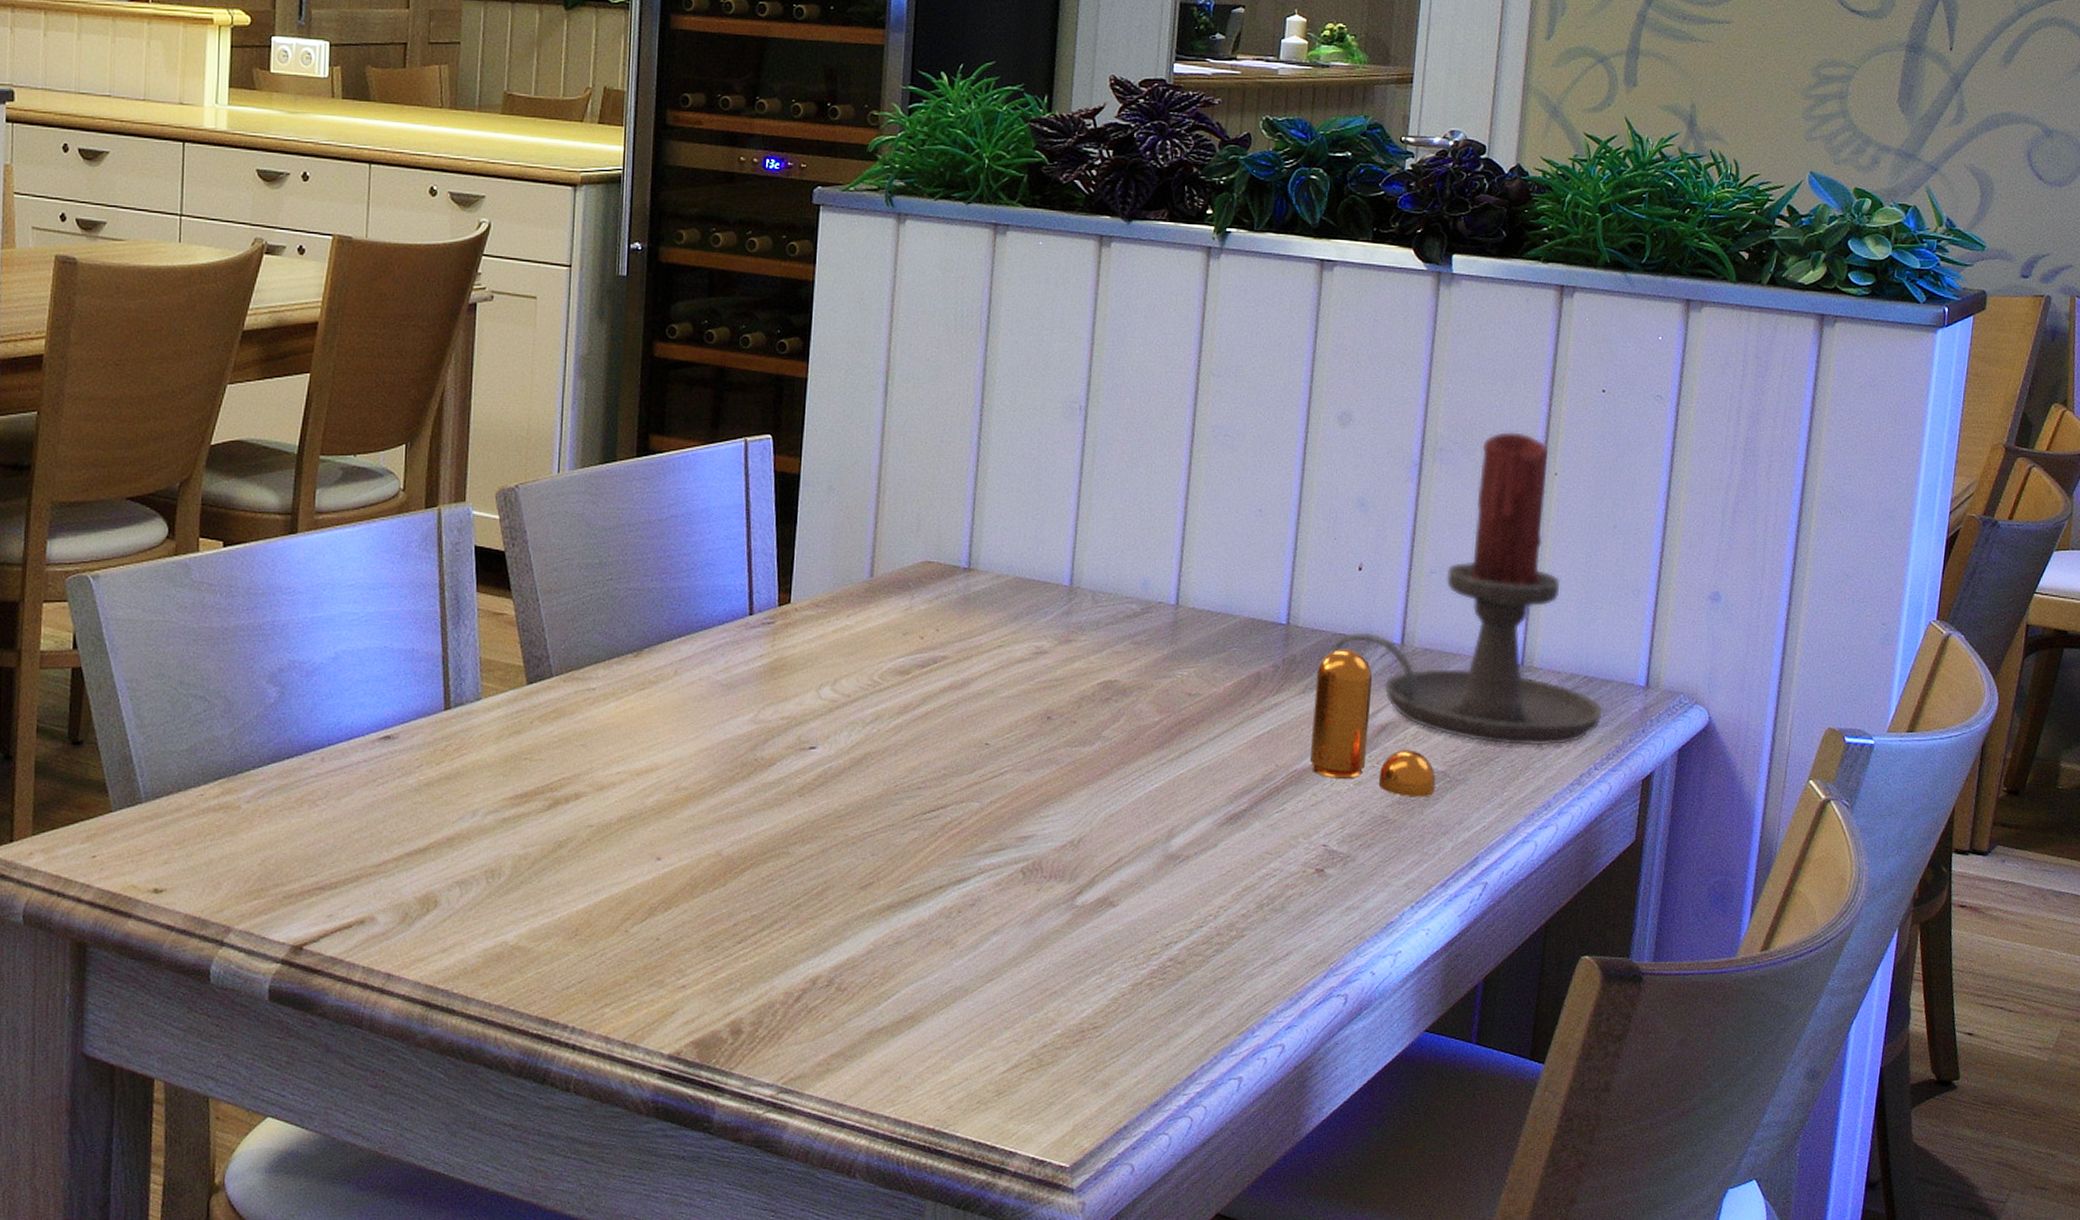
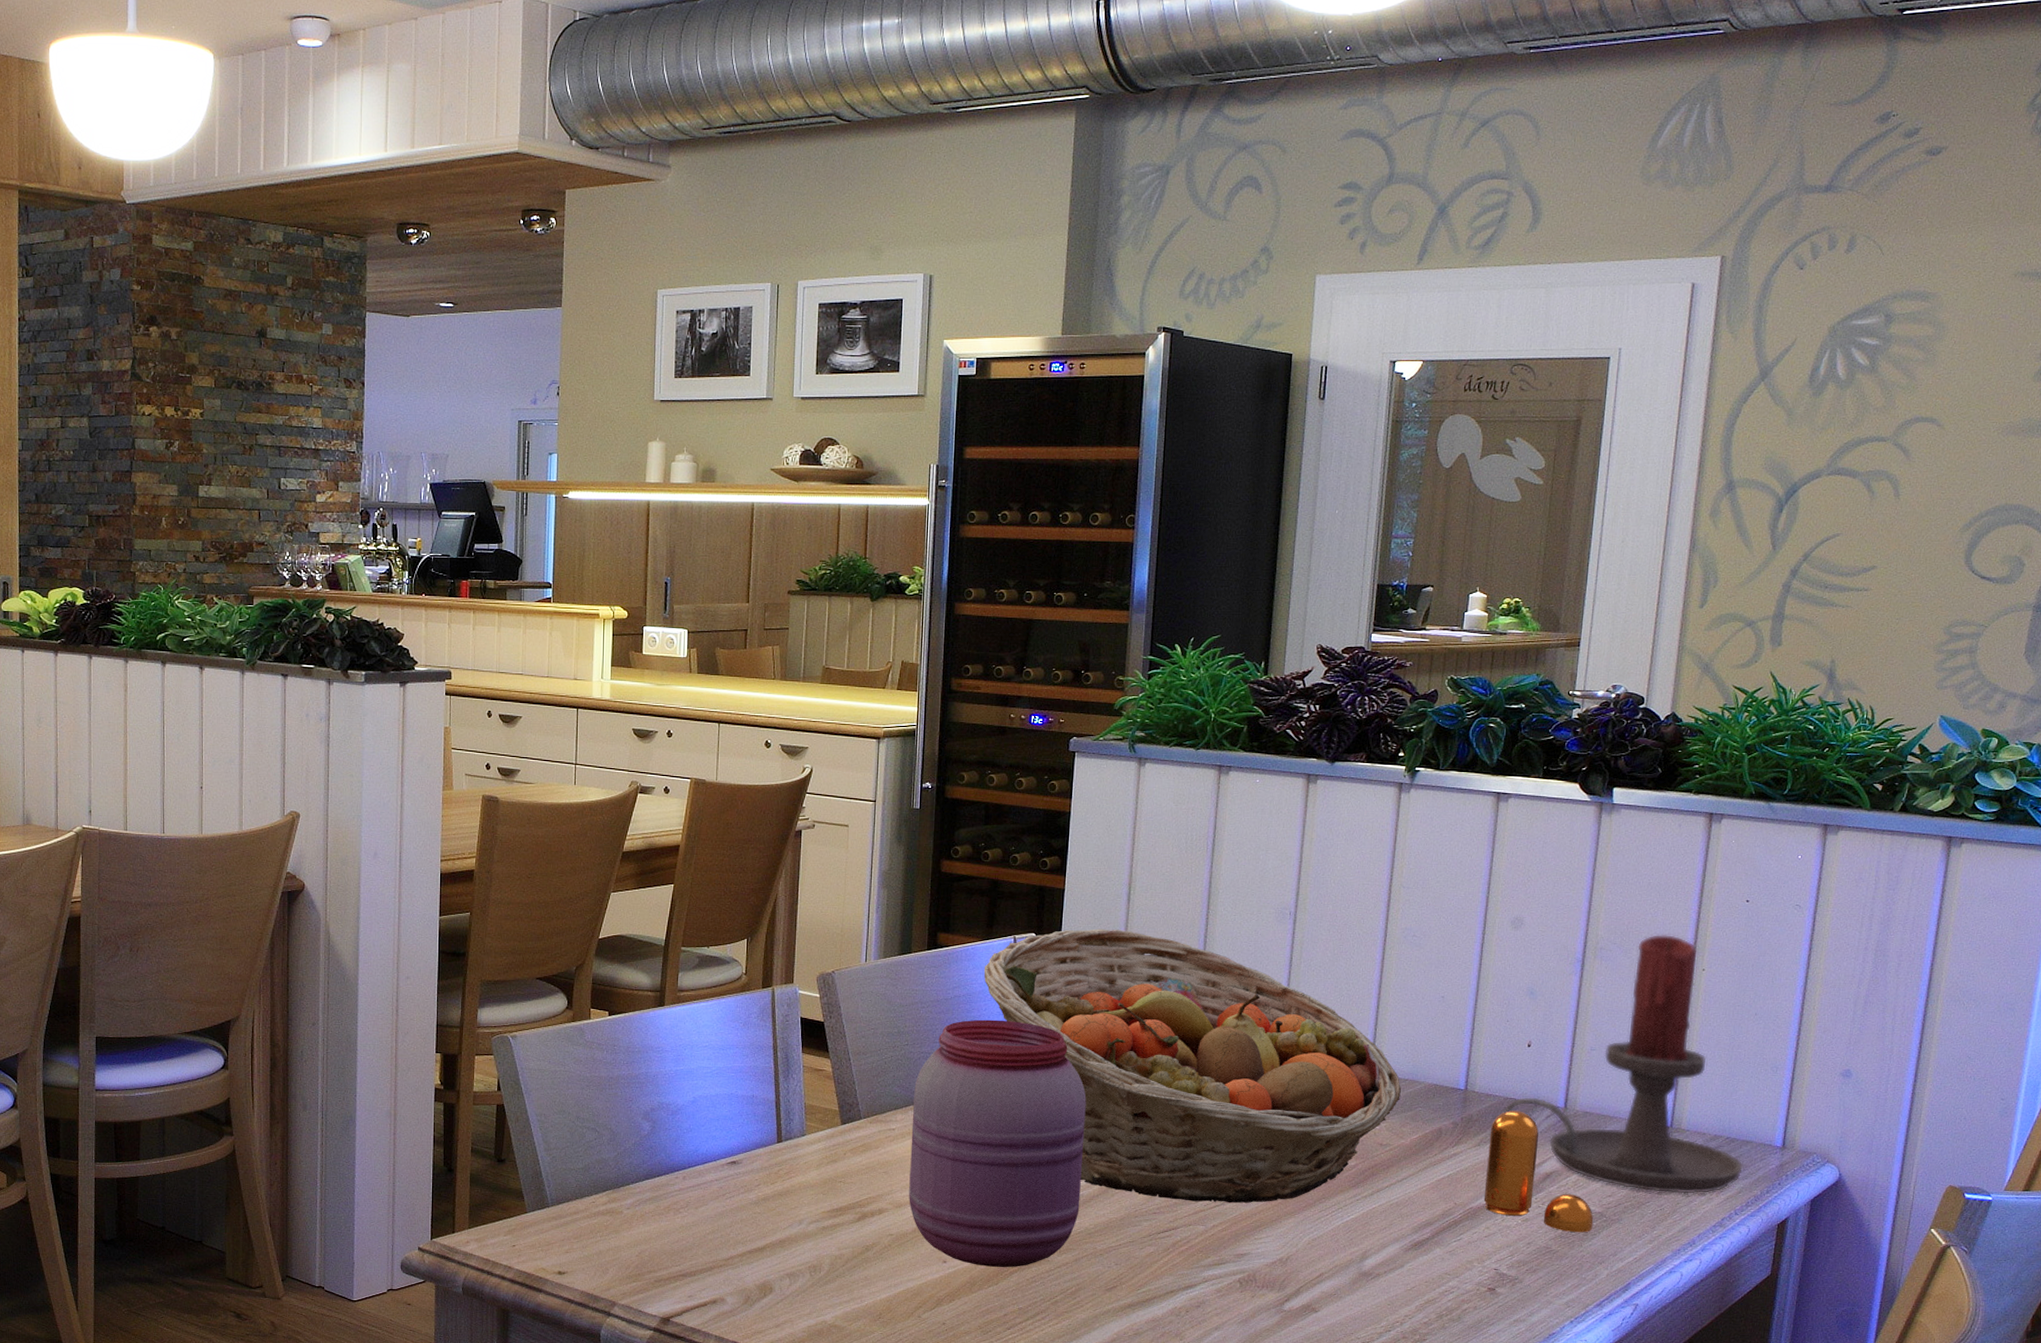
jar: none [613,545,835,864] -> present [909,1019,1087,1268]
fruit basket: none [707,428,1213,773] -> present [983,928,1401,1203]

